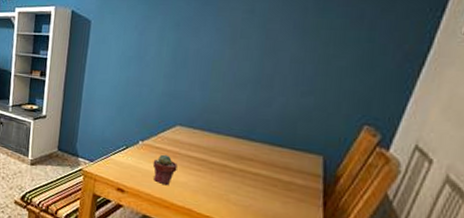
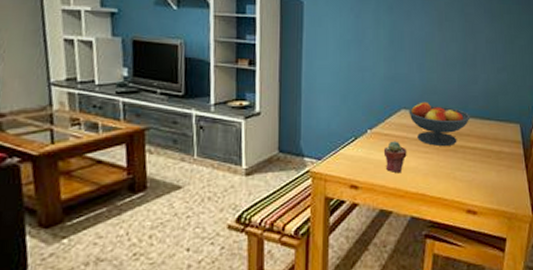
fruit bowl: none [184,120,257,168] -> present [409,102,471,147]

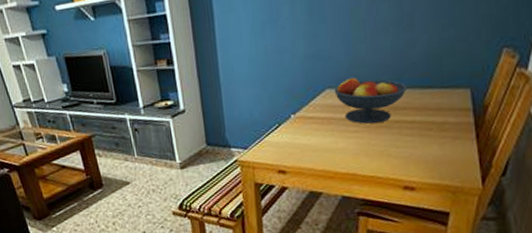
potted succulent: present [383,141,407,172] -> none [309,123,335,155]

